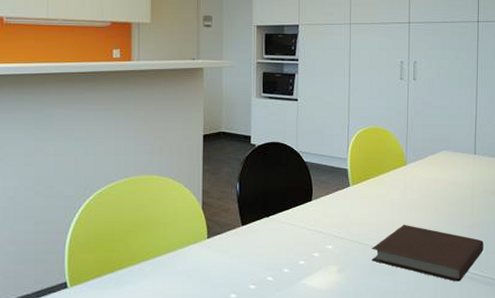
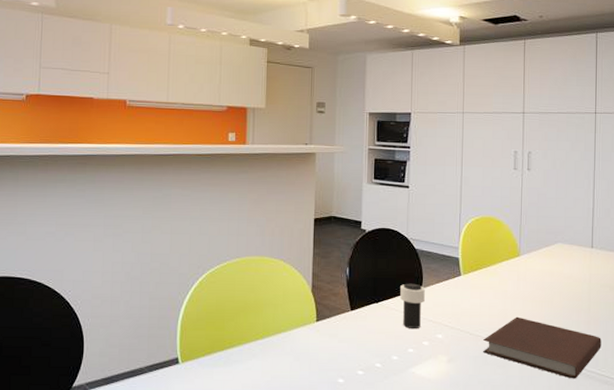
cup: none [291,196,315,241] -> present [400,283,425,328]

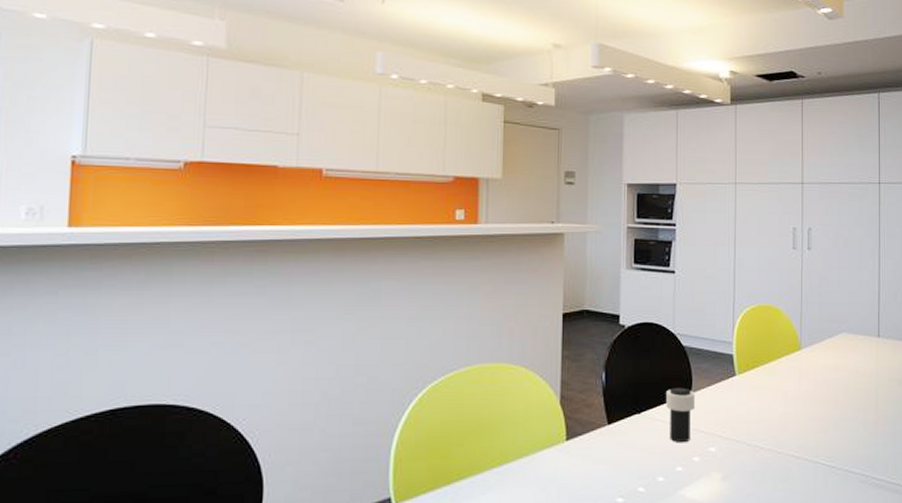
notebook: present [483,316,601,379] -> none [762,420,891,490]

